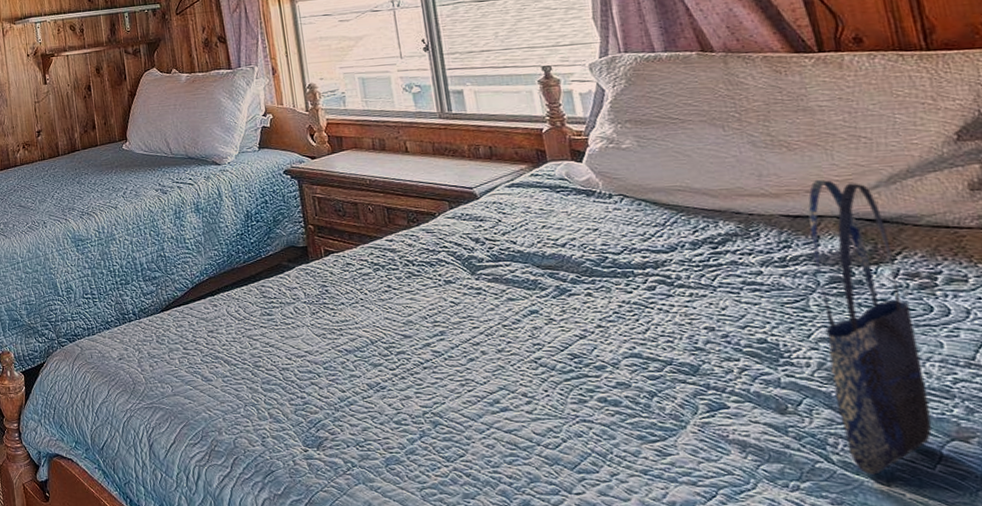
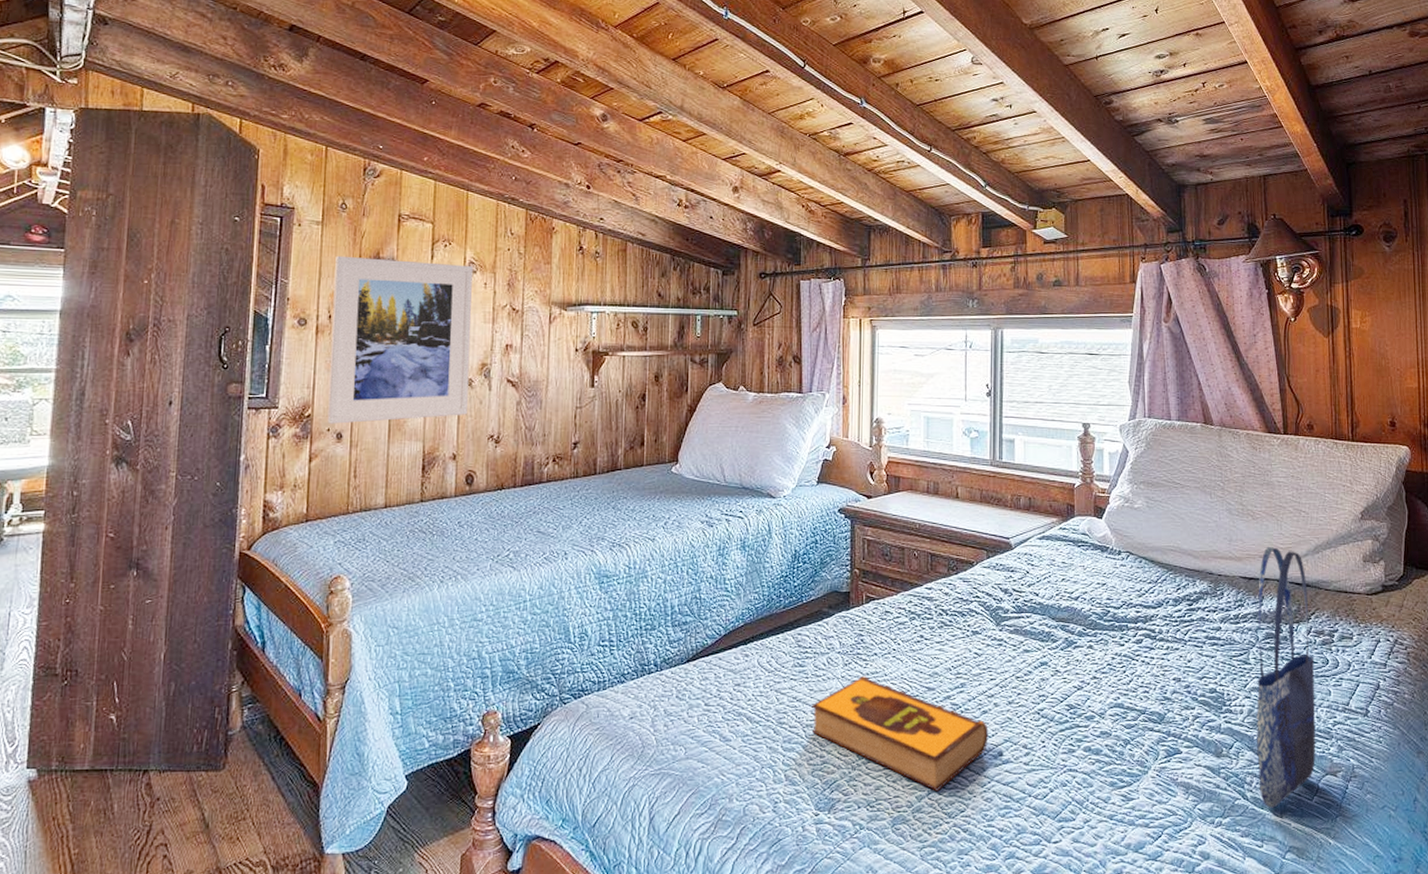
hardback book: none [285,324,481,435] -> present [811,676,989,791]

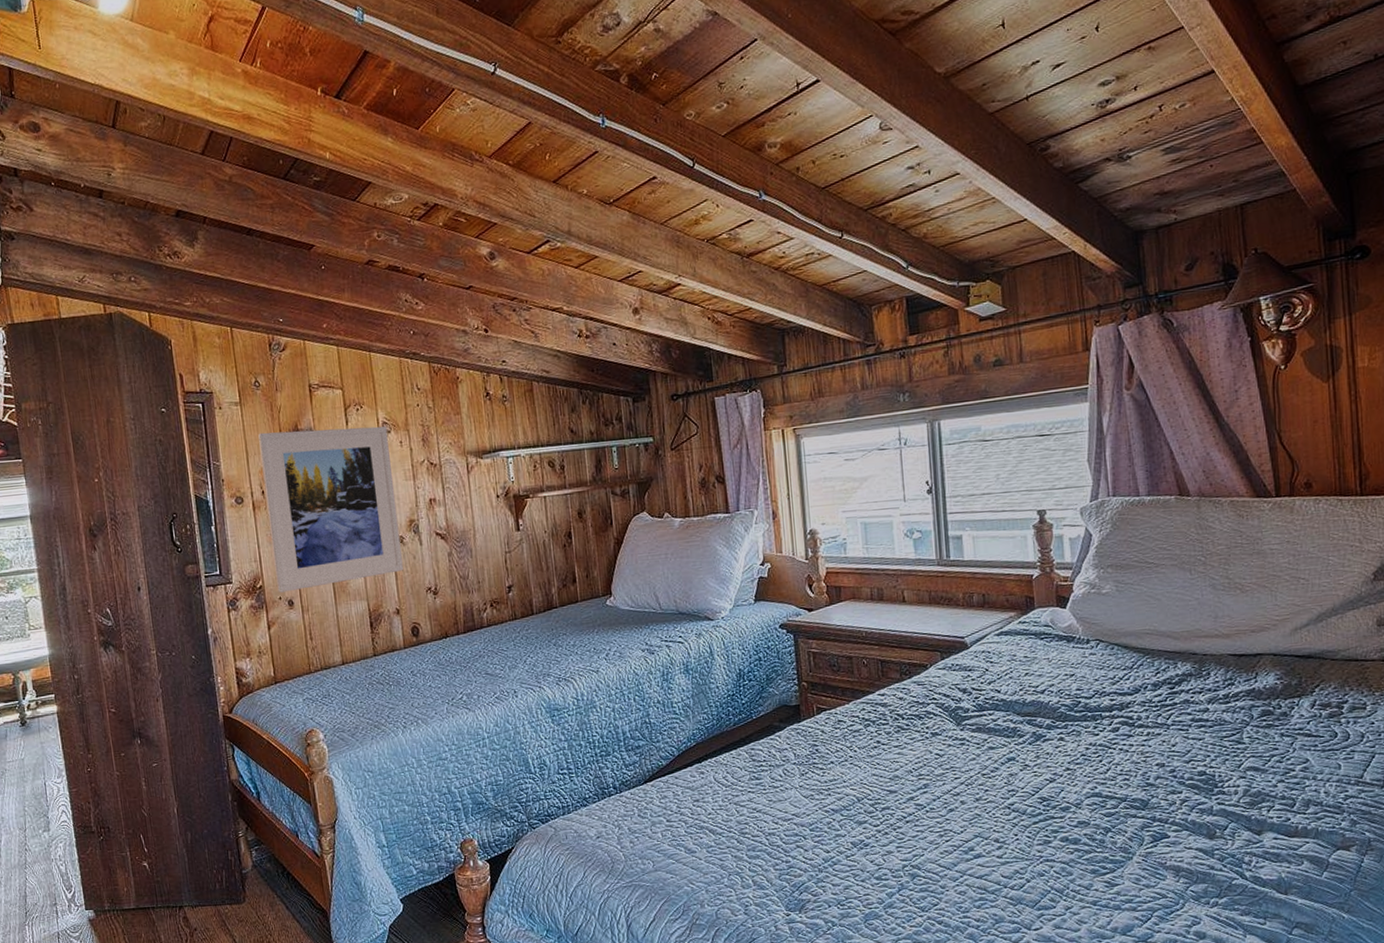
hardback book: present [811,676,989,791] -> none [772,784,958,888]
shopping bag: present [1256,547,1316,808] -> none [1251,620,1324,886]

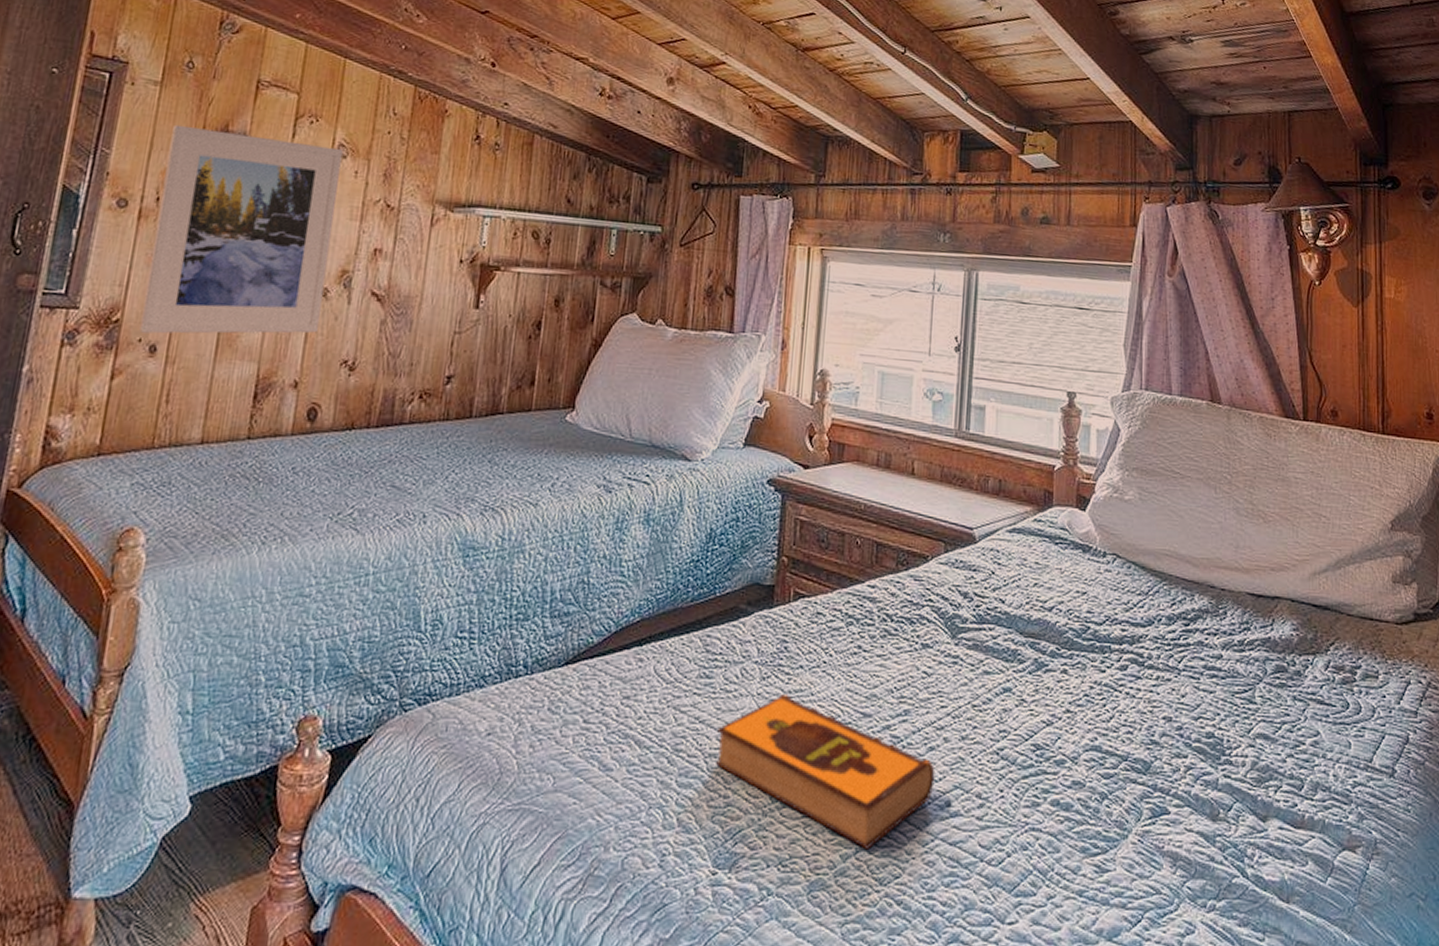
hardback book: none [772,784,958,888] -> present [715,694,935,850]

